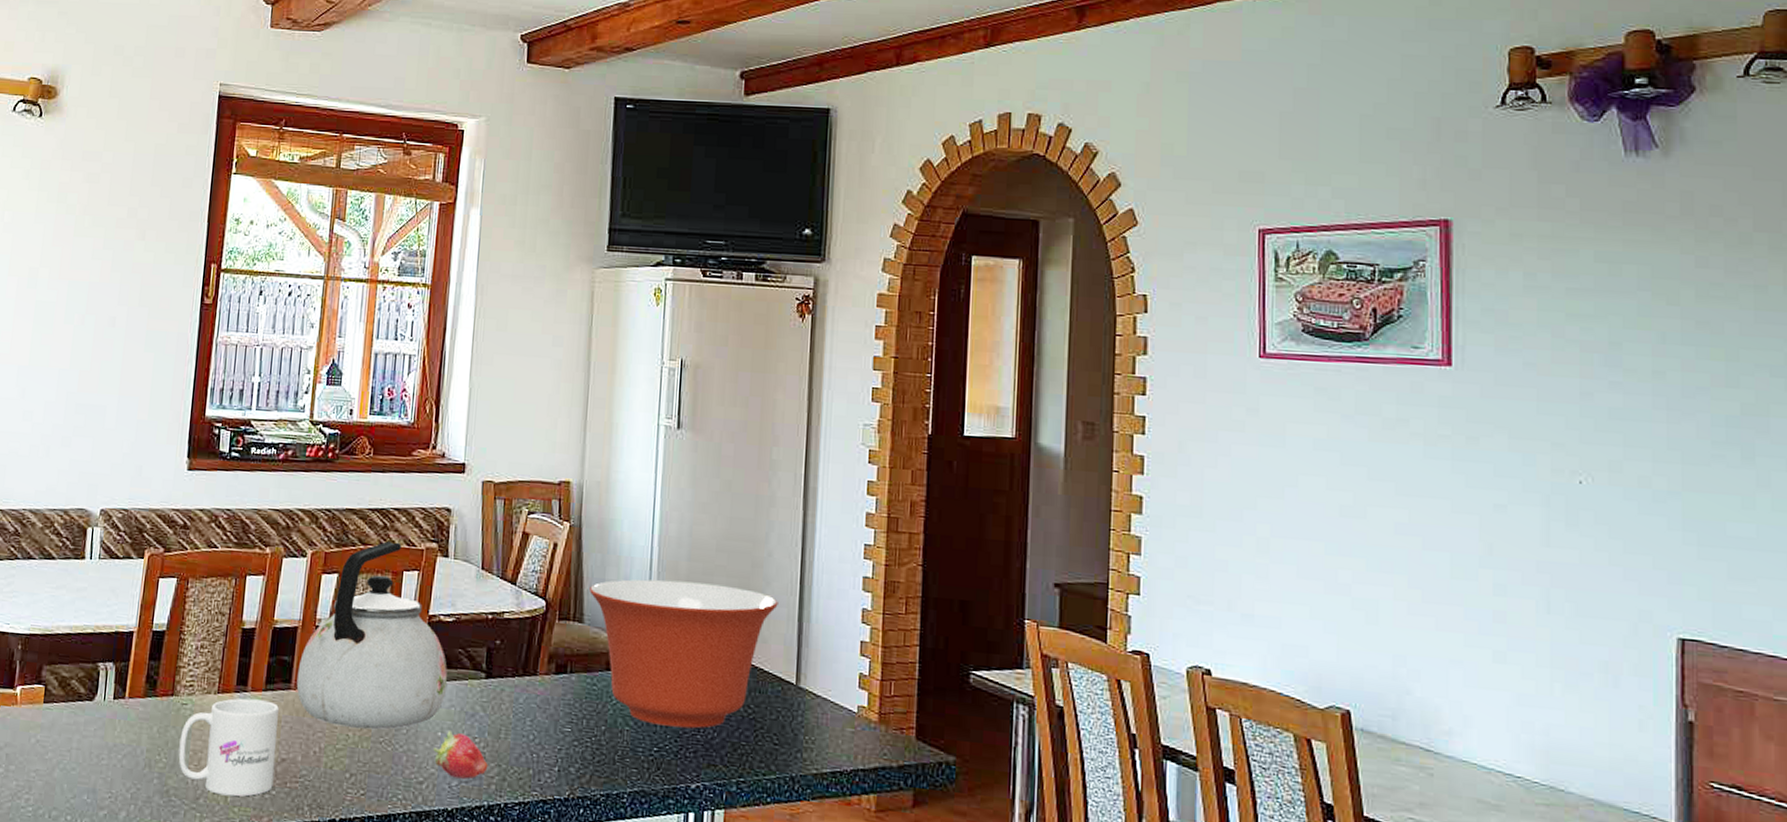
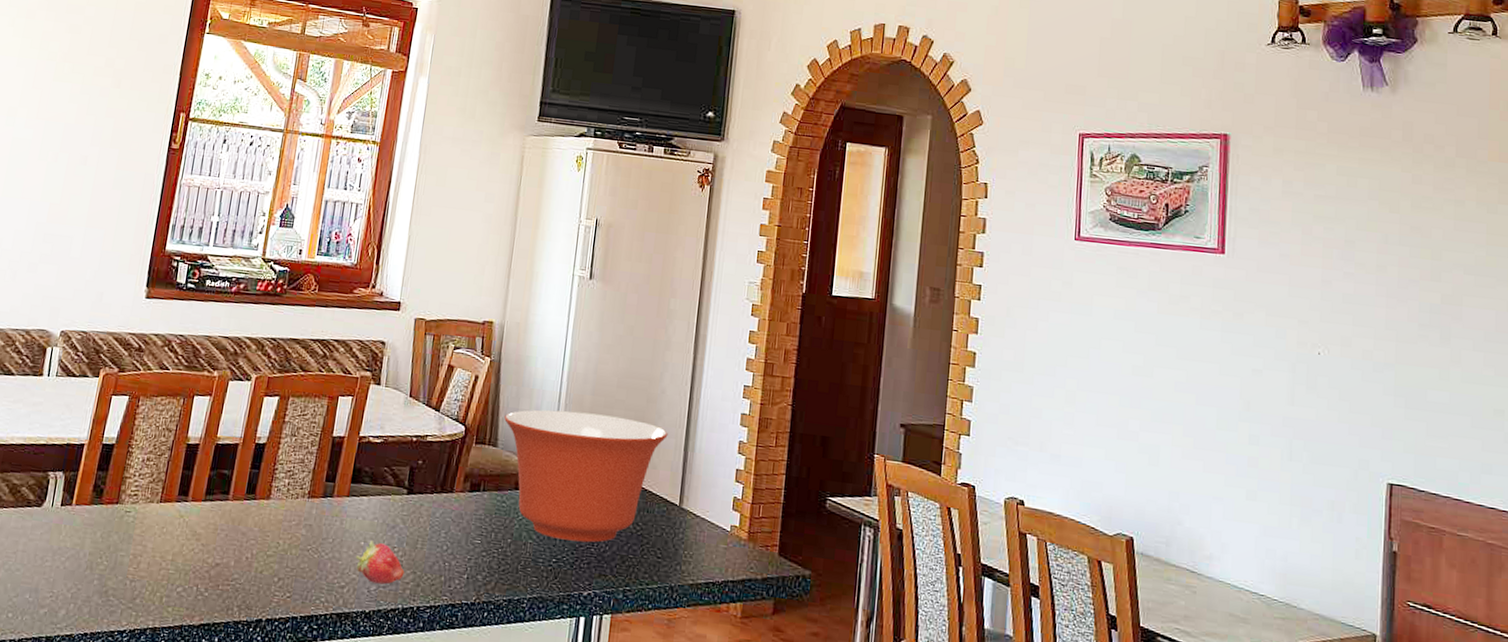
mug: present [178,698,279,797] -> none [118,507,216,598]
kettle: present [296,541,448,730] -> none [234,369,373,539]

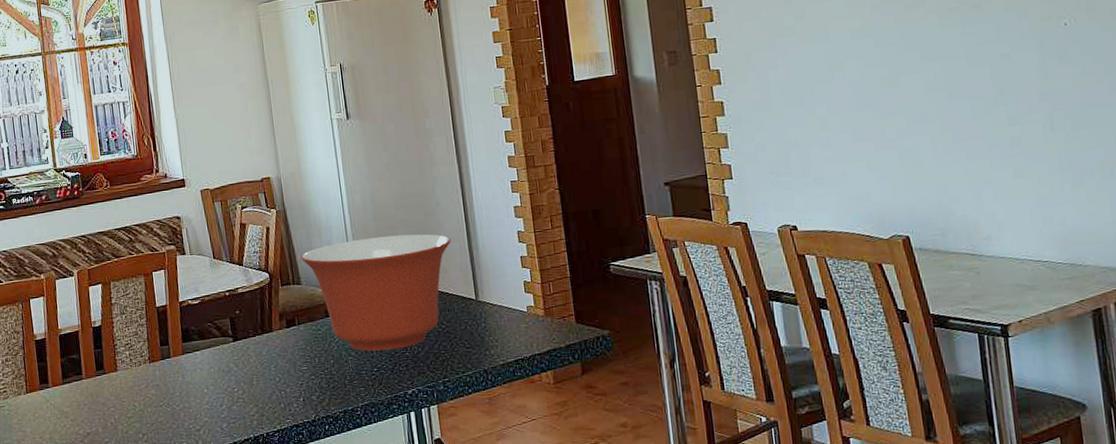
fruit: present [356,541,405,585] -> none [203,387,248,422]

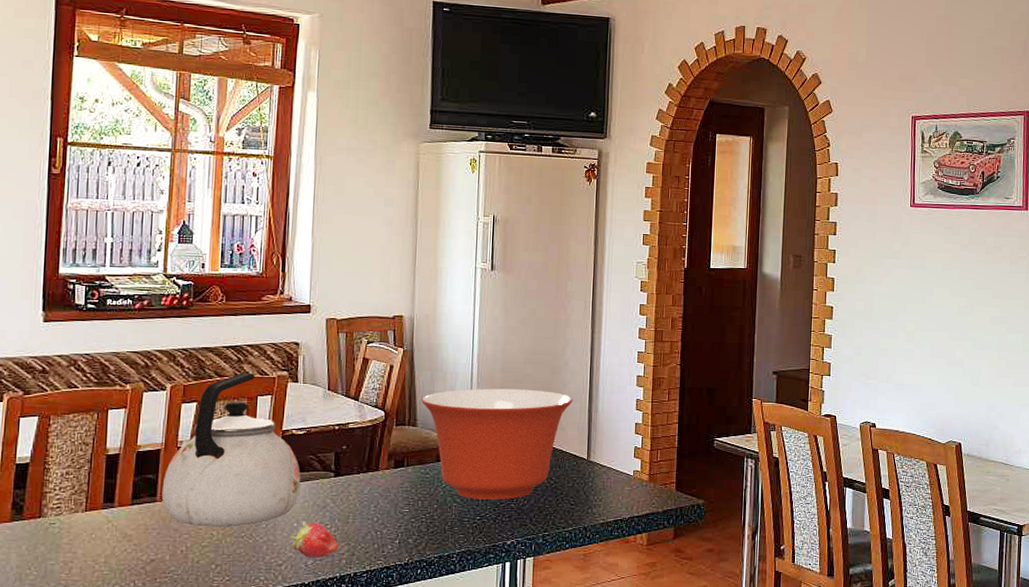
kettle: none [85,250,205,400] -> present [161,373,301,527]
fruit: none [203,387,248,422] -> present [291,521,339,558]

